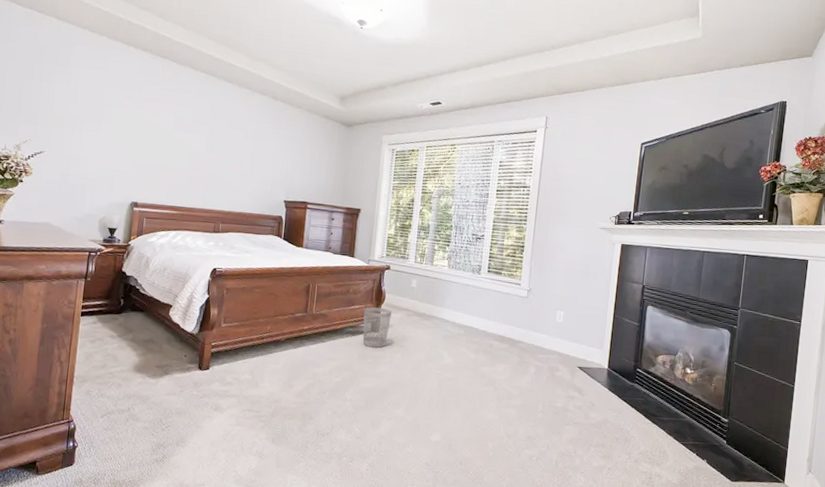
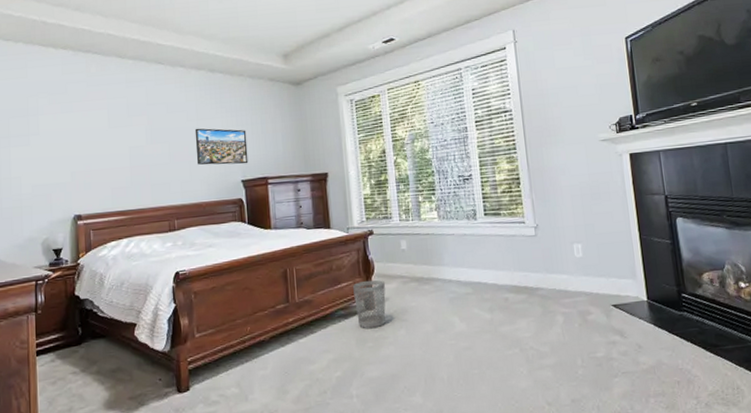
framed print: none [247,147,296,187] -> present [194,128,249,165]

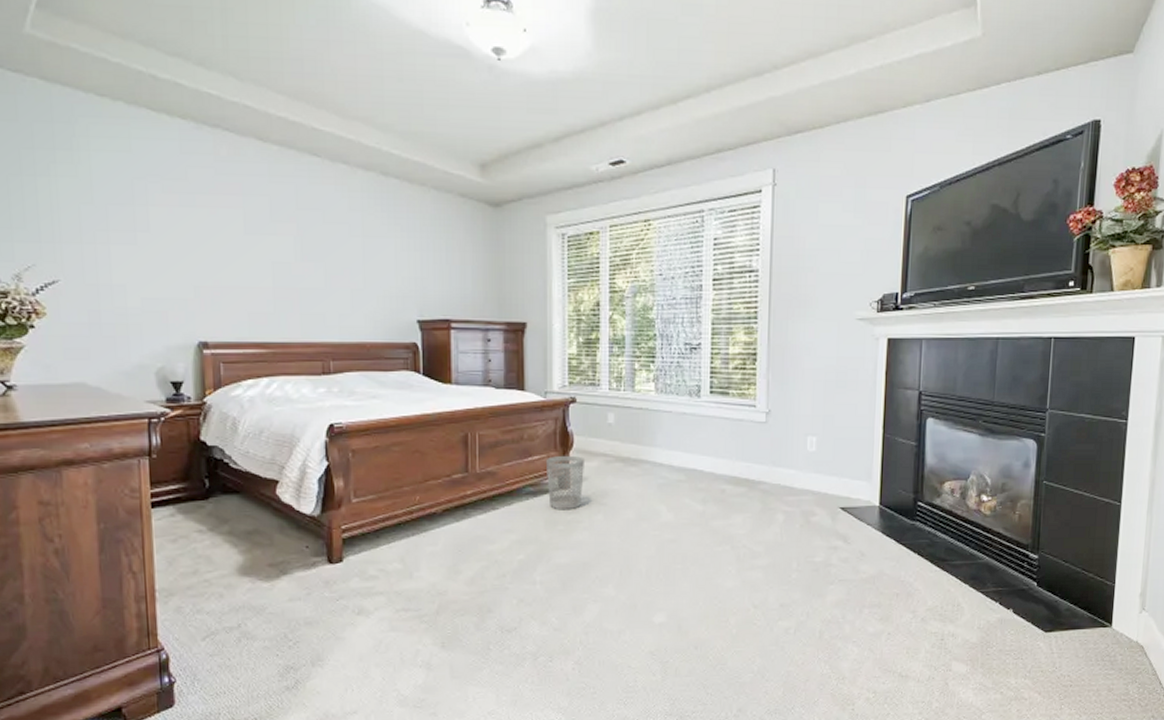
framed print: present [194,128,249,165] -> none [359,247,427,301]

